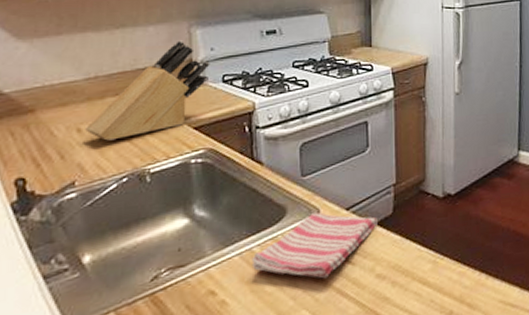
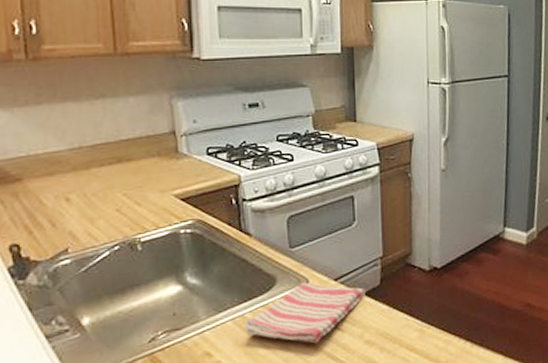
knife block: present [85,40,210,141] -> none [74,112,194,210]

